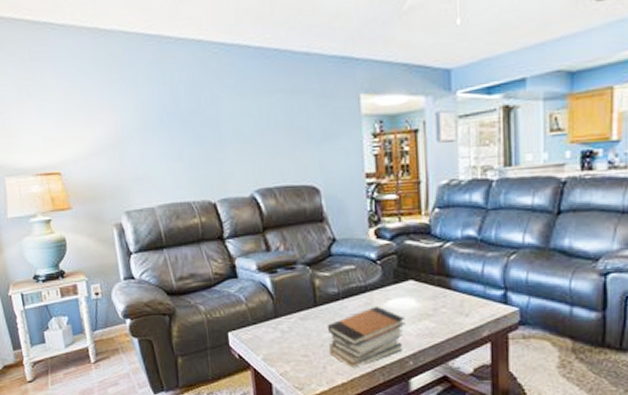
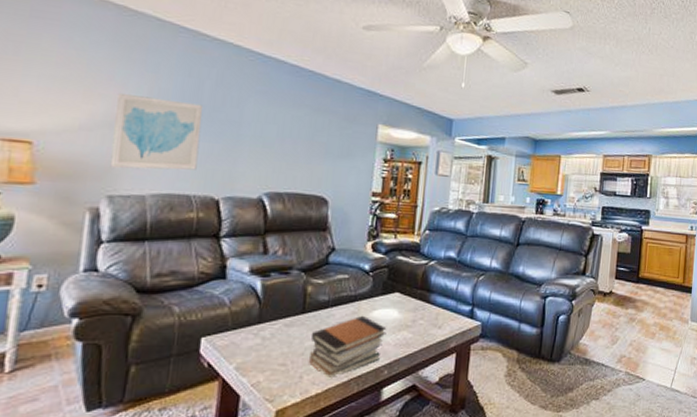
wall art: none [110,111,190,186] -> present [110,94,203,170]

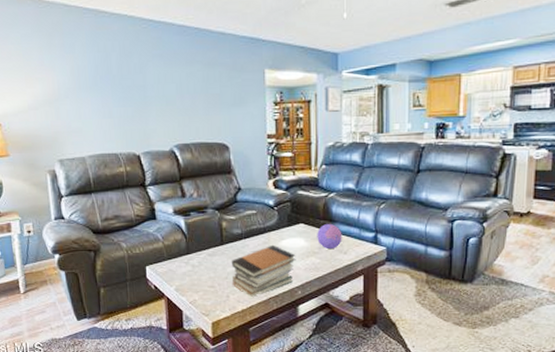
wall art: present [110,94,203,170] -> none [49,74,118,138]
decorative ball: none [412,293,439,323] -> present [317,223,342,250]

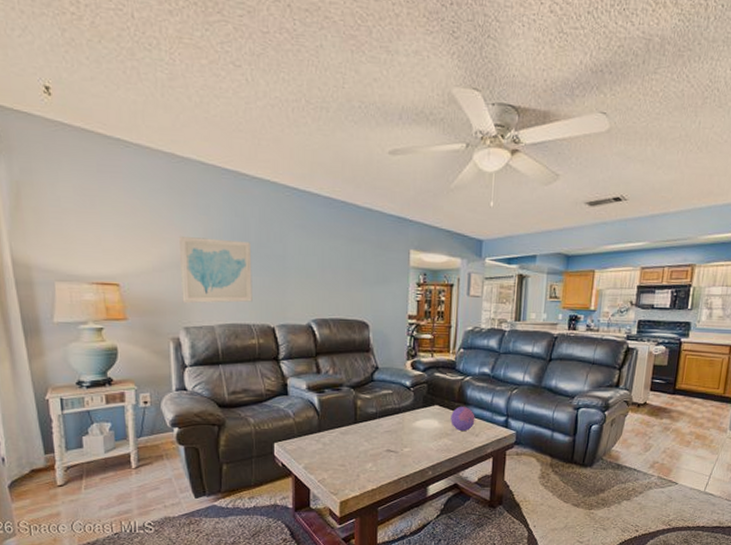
wall art: none [49,74,118,138] -> present [178,237,253,304]
book stack: present [232,244,296,297] -> none [364,425,429,476]

